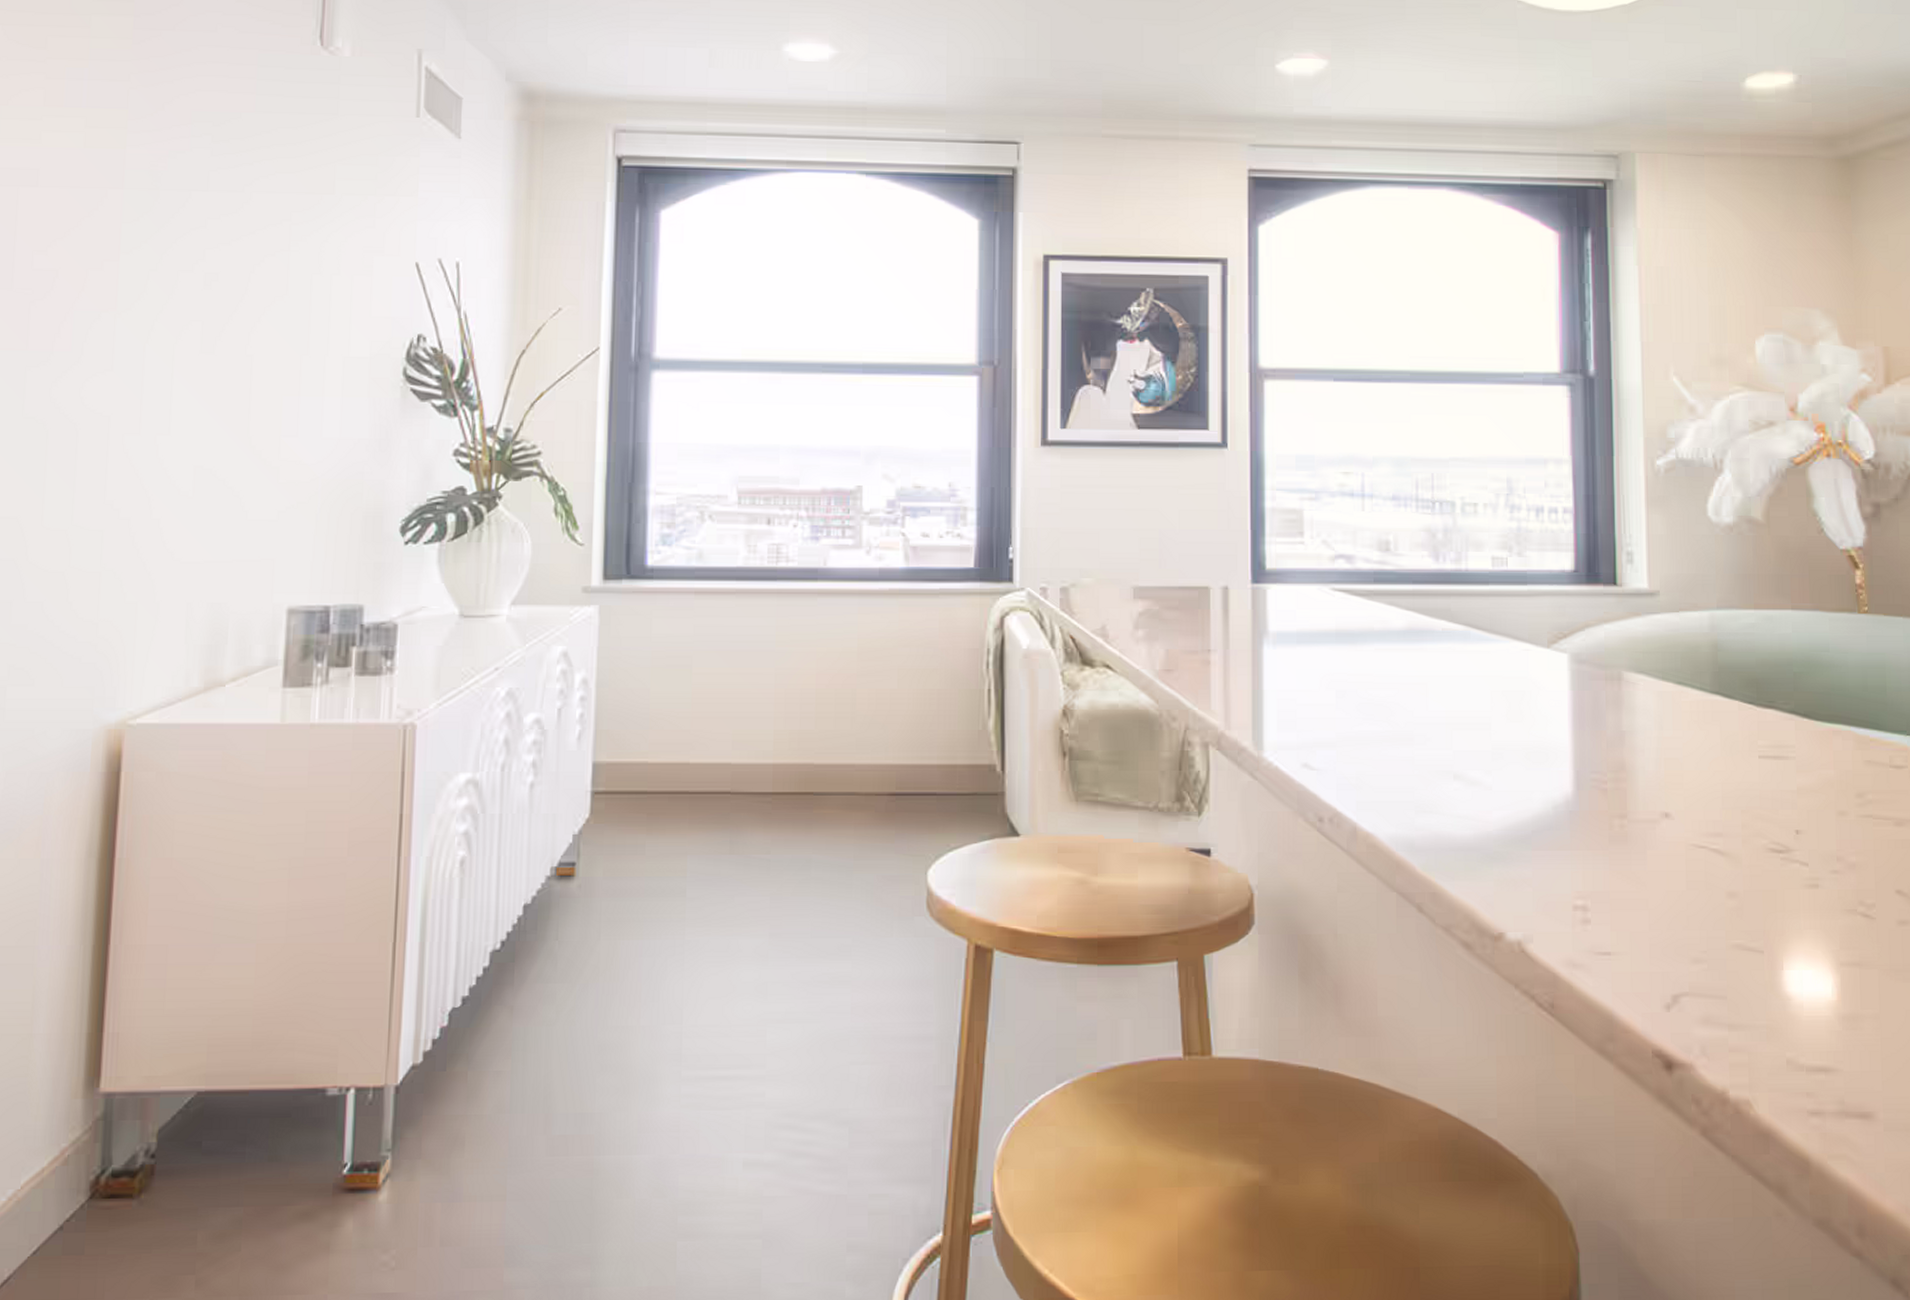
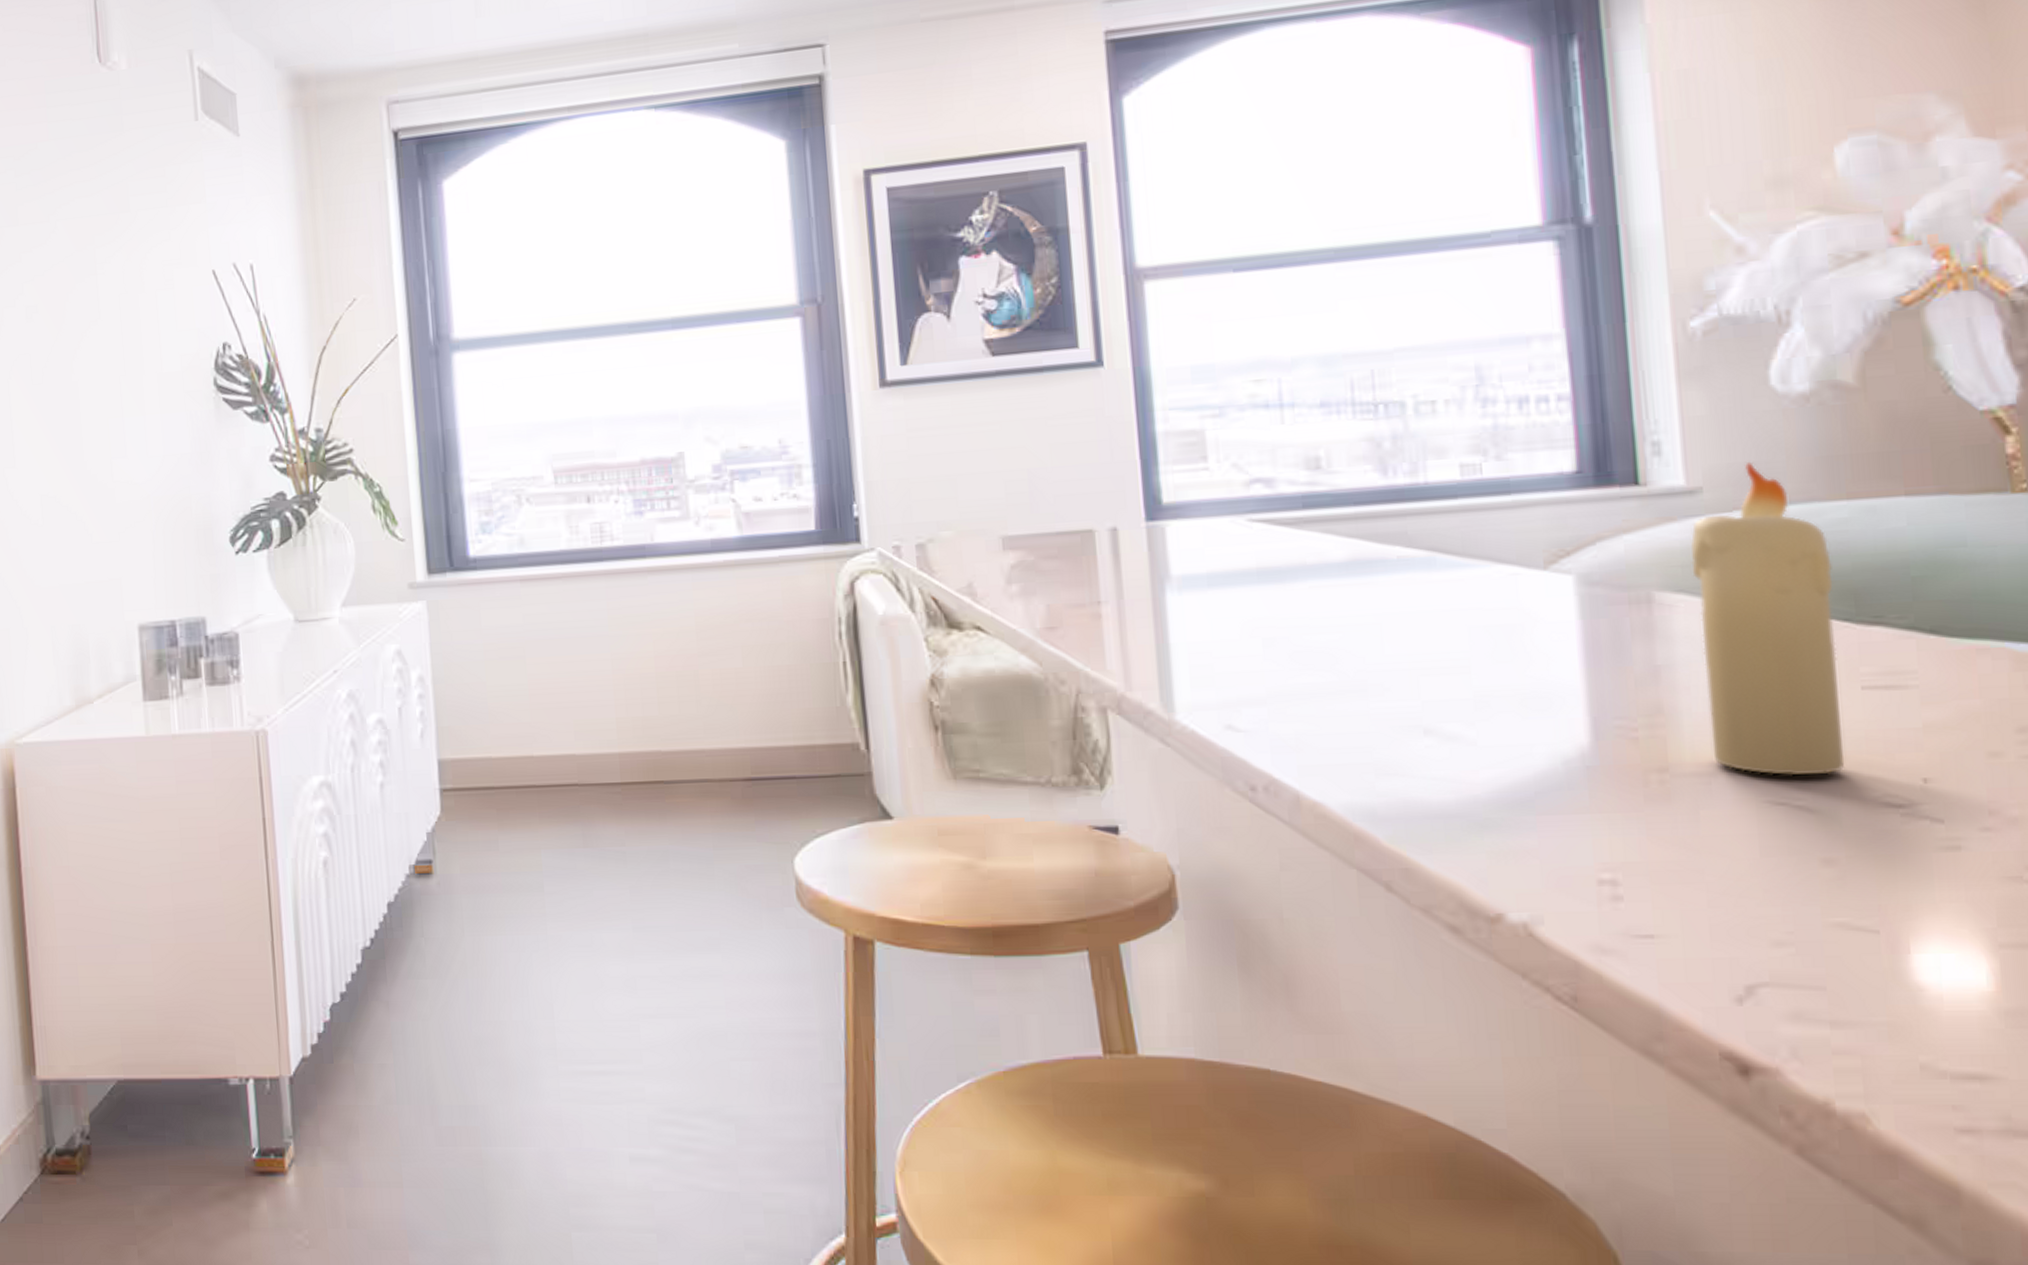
candle: none [1649,573,1746,825] -> present [1691,461,1846,775]

